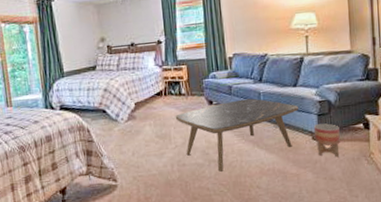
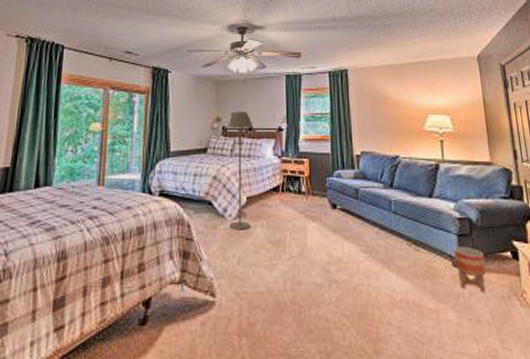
floor lamp: none [112,29,141,130] -> present [228,111,253,230]
coffee table: present [175,98,298,172] -> none [292,206,435,297]

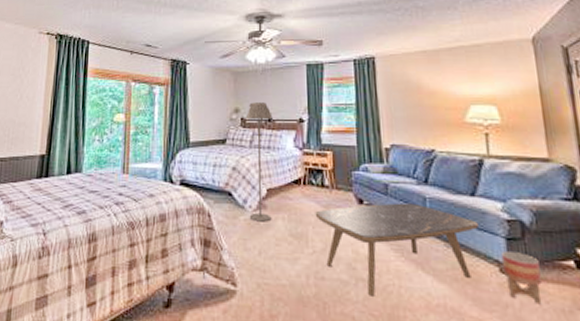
coffee table: none [292,206,435,297] -> present [315,203,478,296]

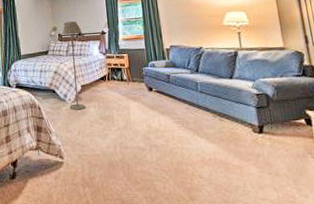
coffee table: present [315,203,478,296] -> none [117,87,236,157]
planter: present [500,252,542,305] -> none [252,116,283,153]

